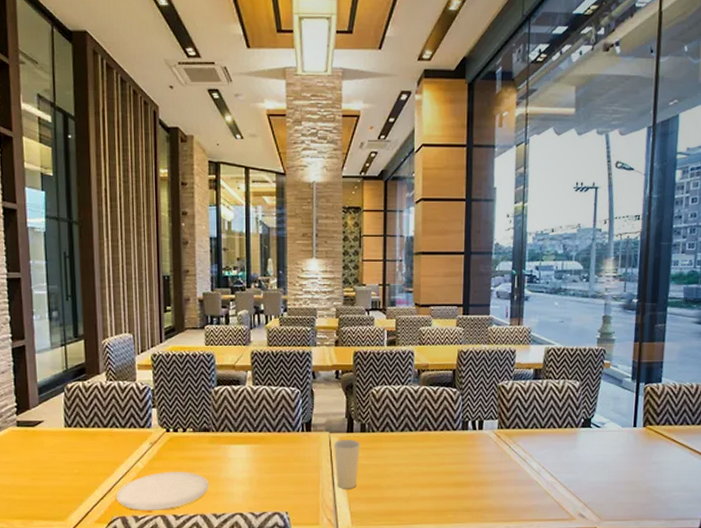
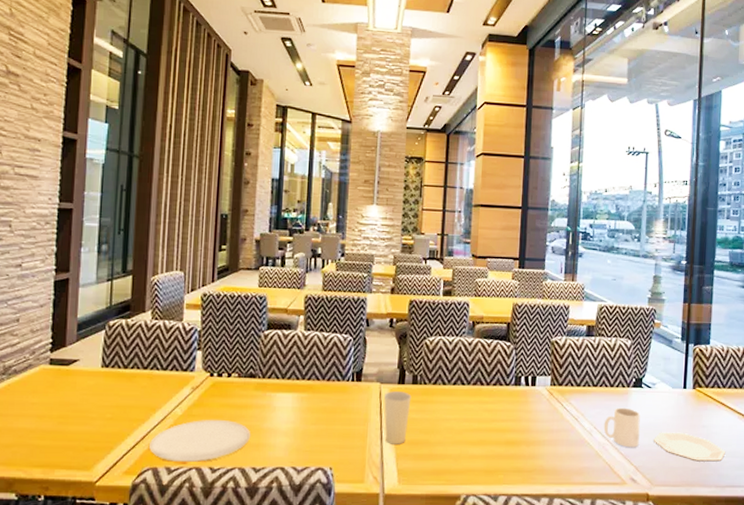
cup: none [552,447,589,486] -> present [603,407,640,448]
plate: none [603,469,677,497] -> present [654,432,726,462]

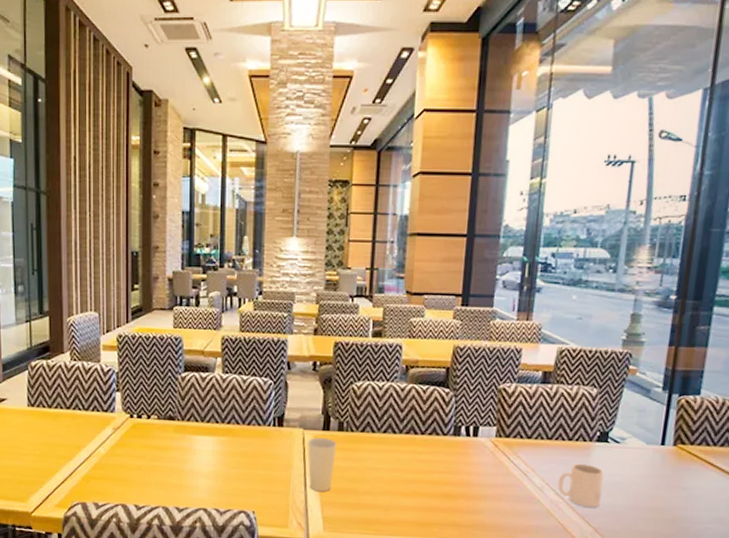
plate: present [149,419,251,463] -> none [77,459,173,500]
plate: present [654,432,726,462] -> none [619,492,711,528]

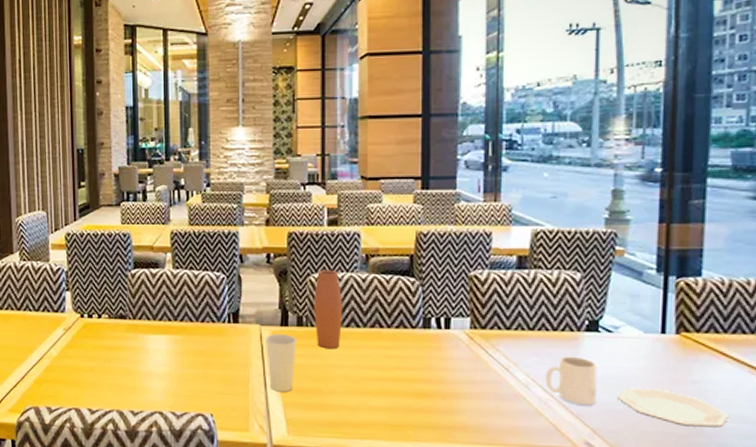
vase: none [354,378,382,453] -> present [314,269,343,349]
plate: none [619,492,711,528] -> present [618,387,730,428]

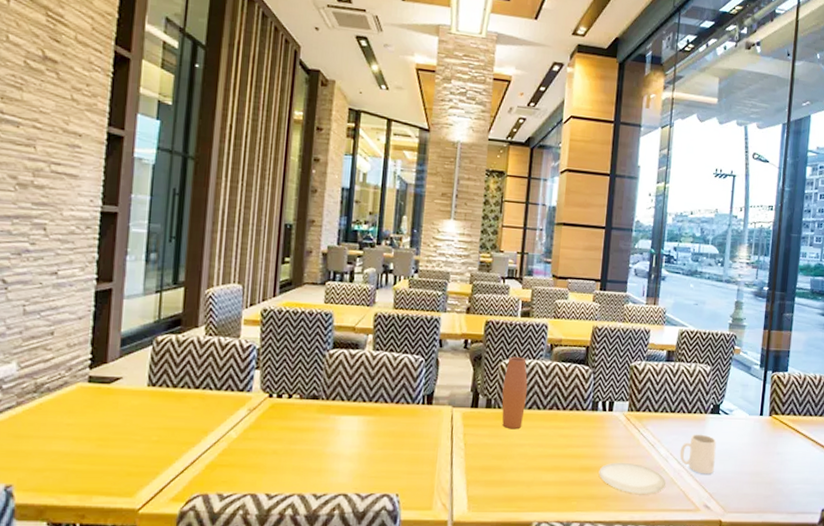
cup: present [266,334,297,392] -> none [455,415,485,470]
plate: none [438,387,530,427] -> present [598,462,667,495]
plate: present [618,387,730,428] -> none [728,459,799,489]

